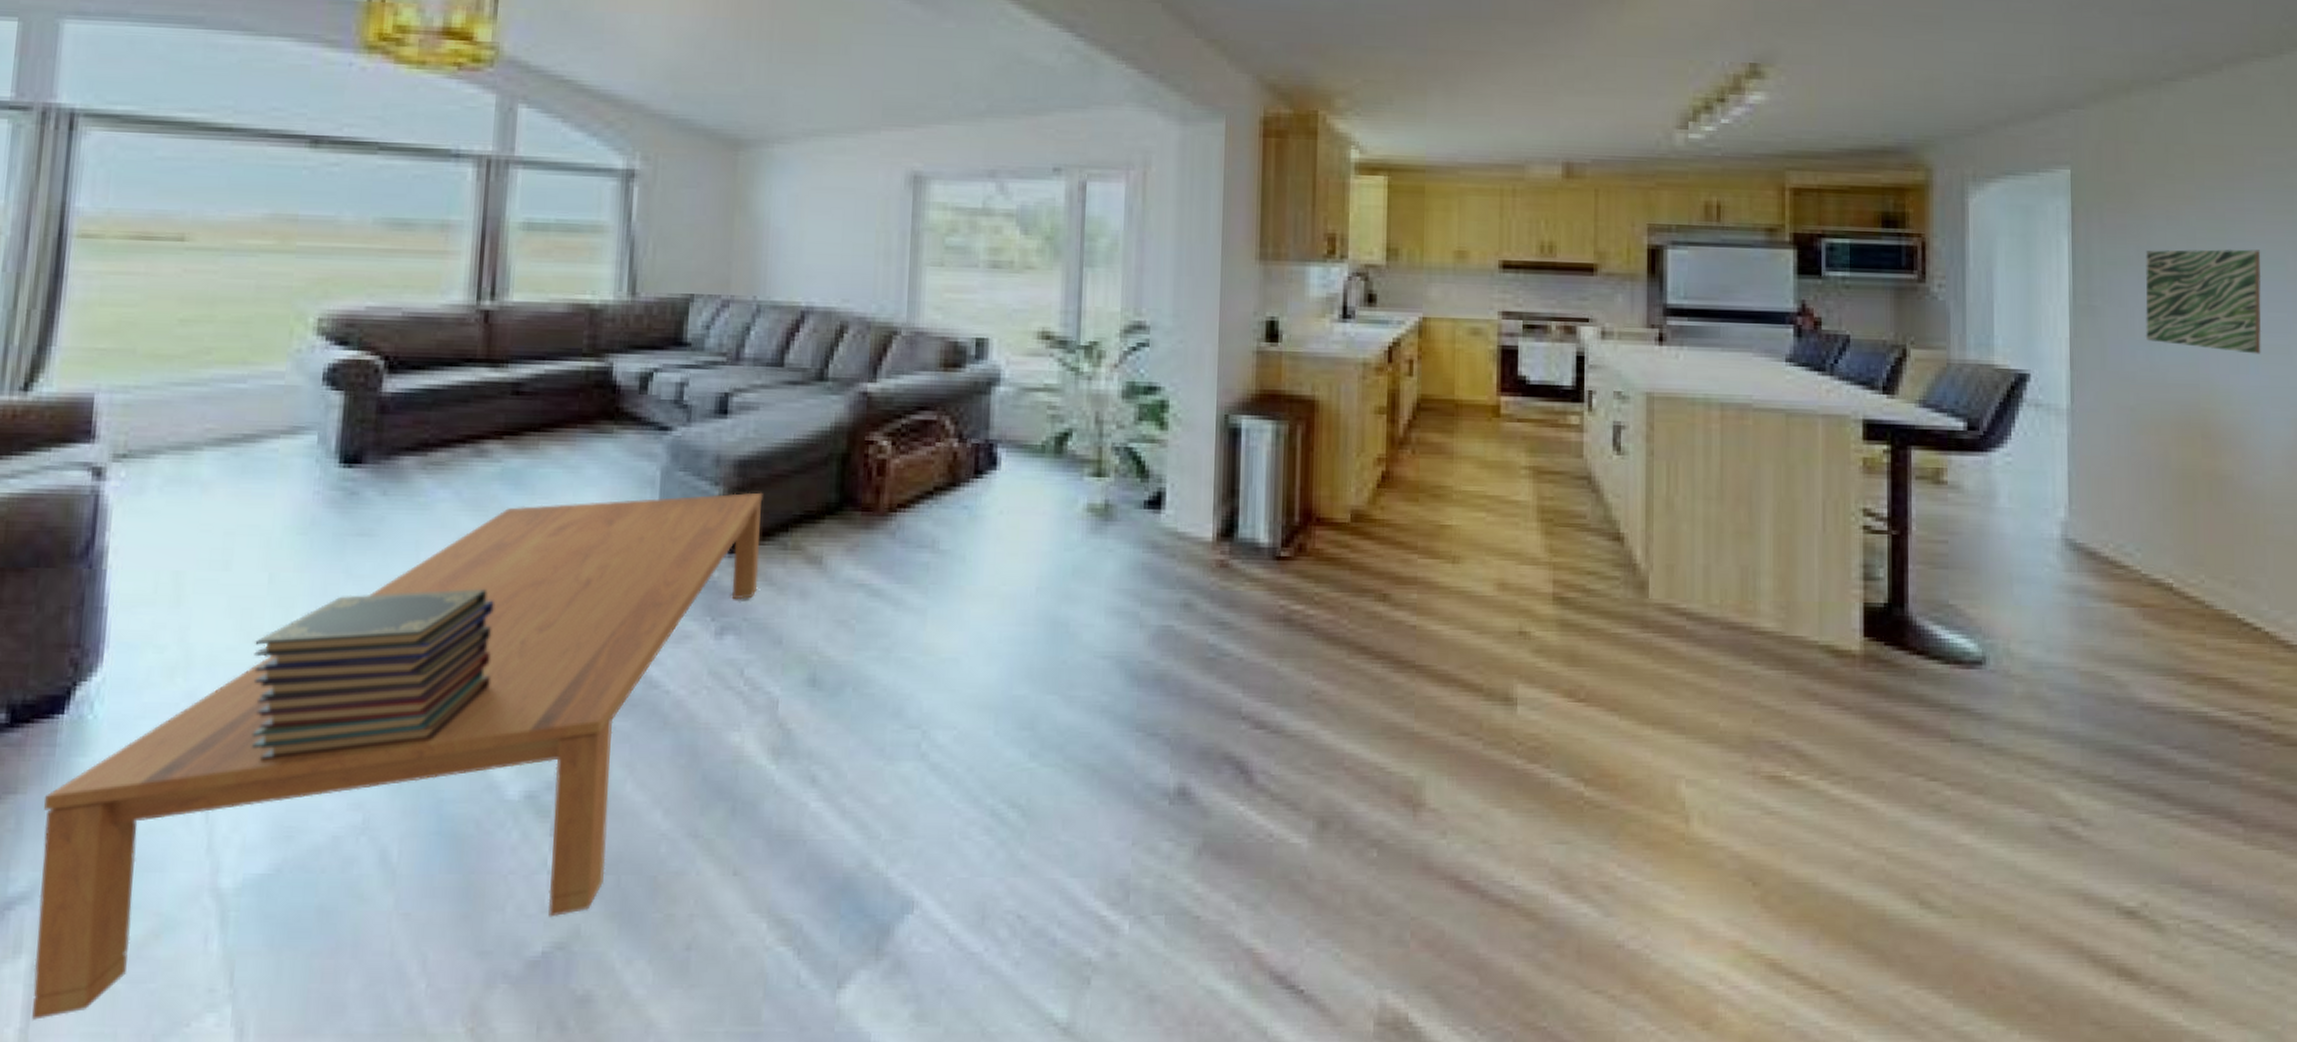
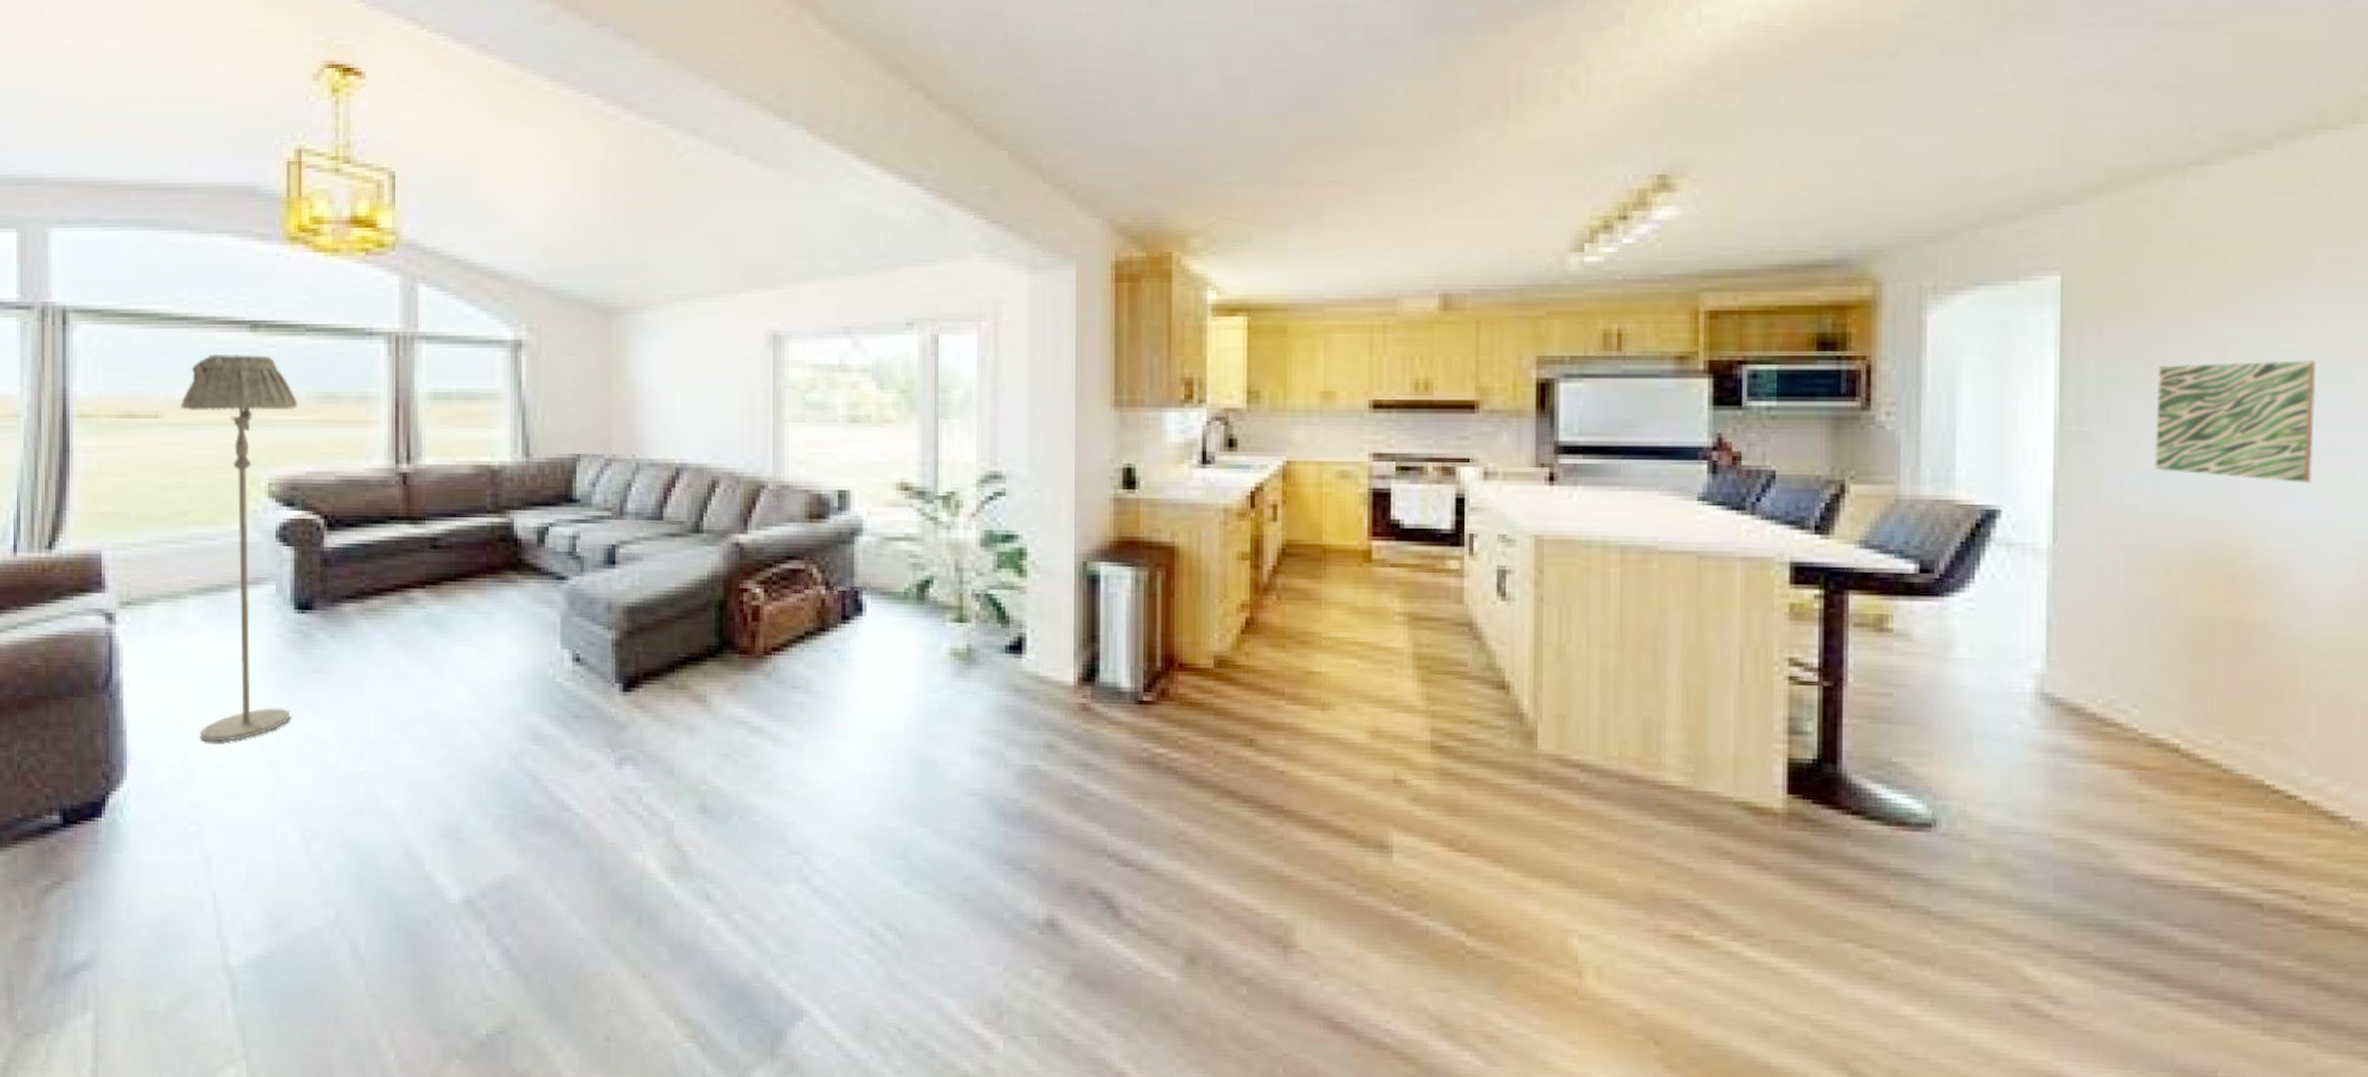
coffee table: present [32,492,763,1020] -> none [93,636,651,1063]
floor lamp: none [204,170,363,620] -> present [181,353,298,743]
book stack: present [251,589,494,761] -> none [240,720,429,862]

